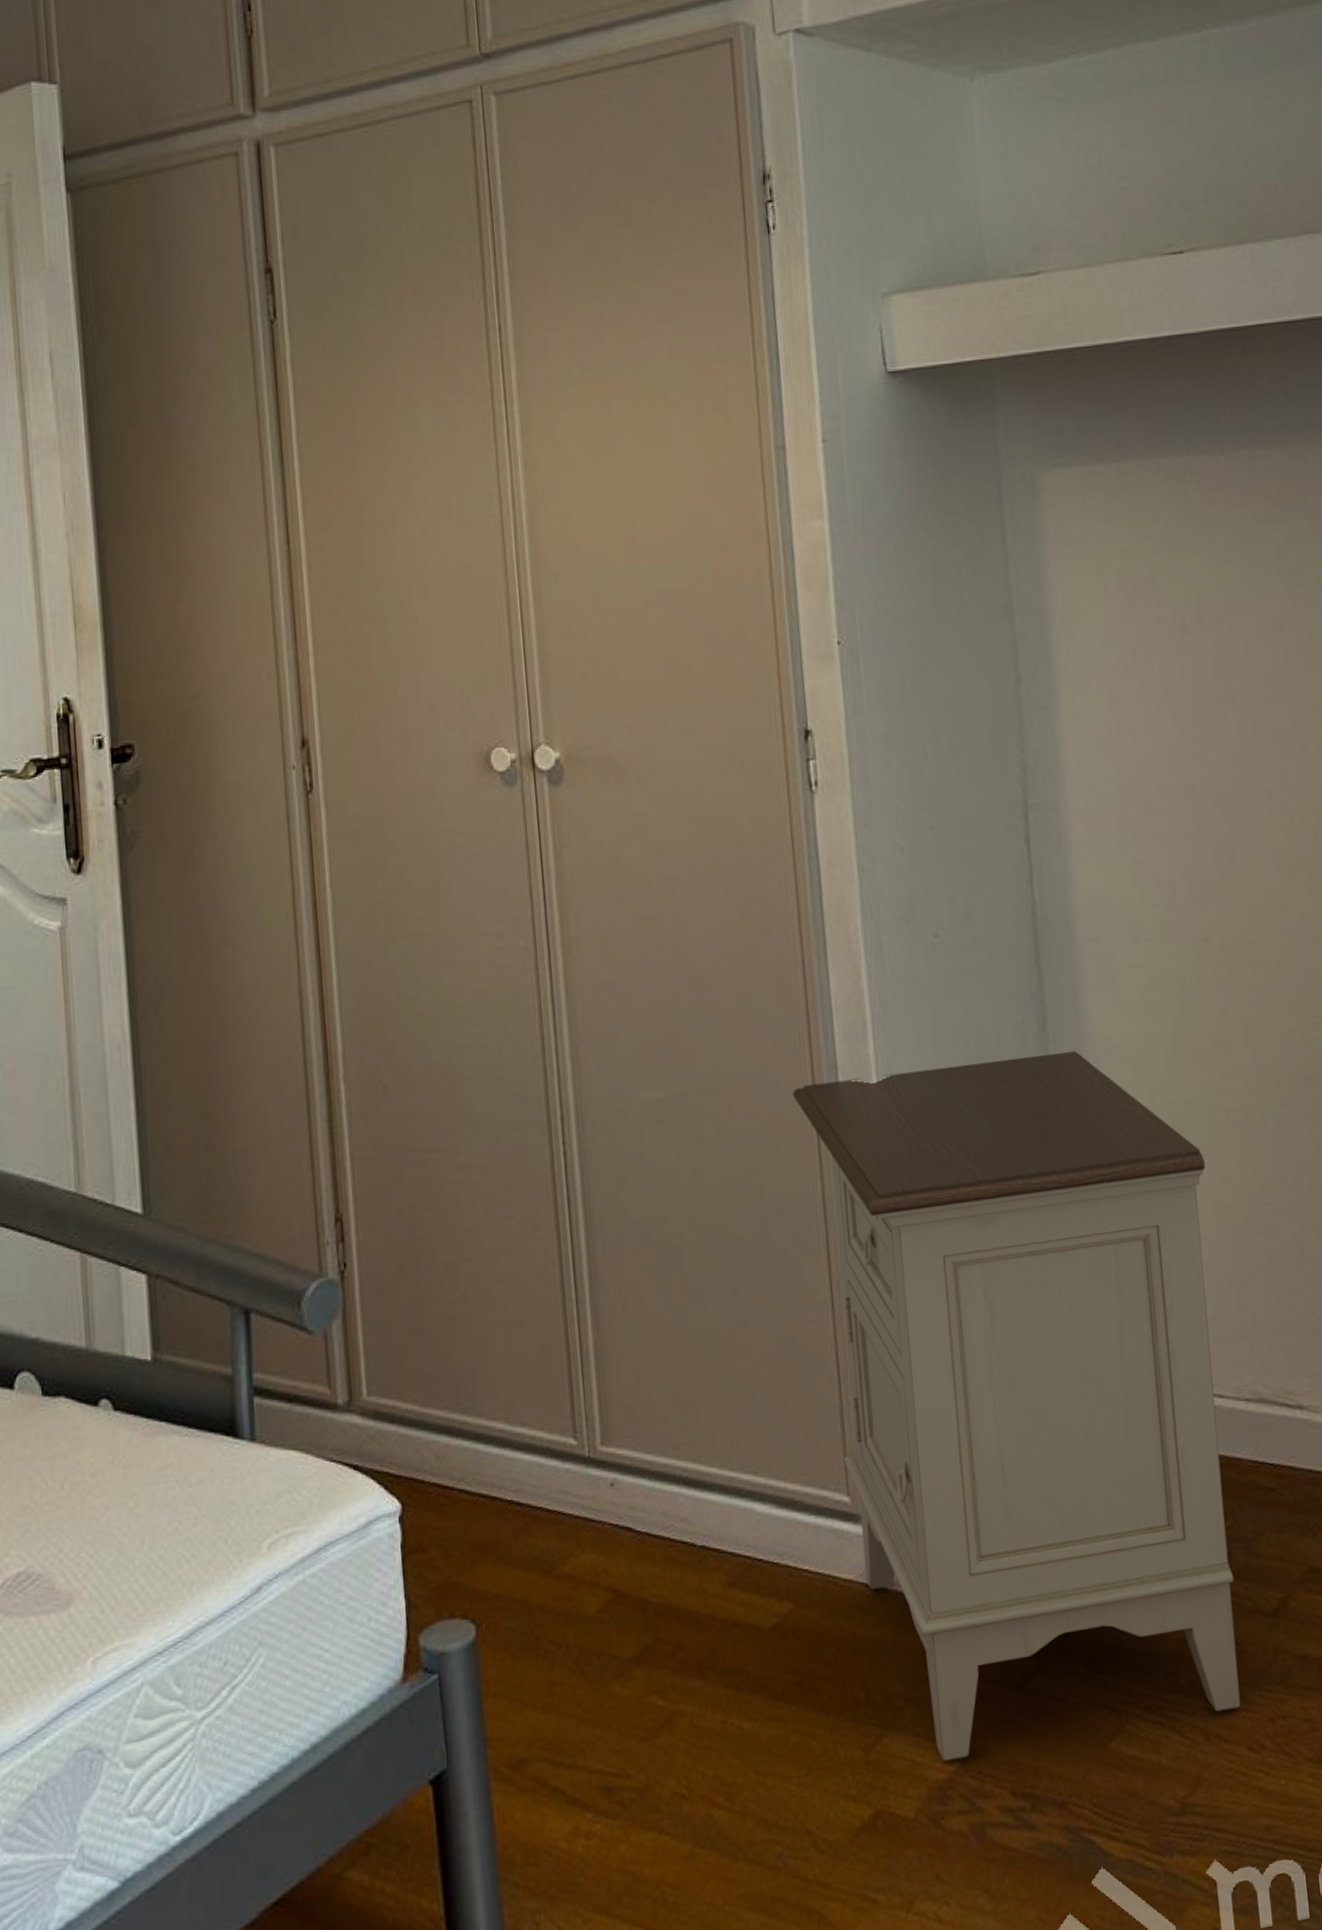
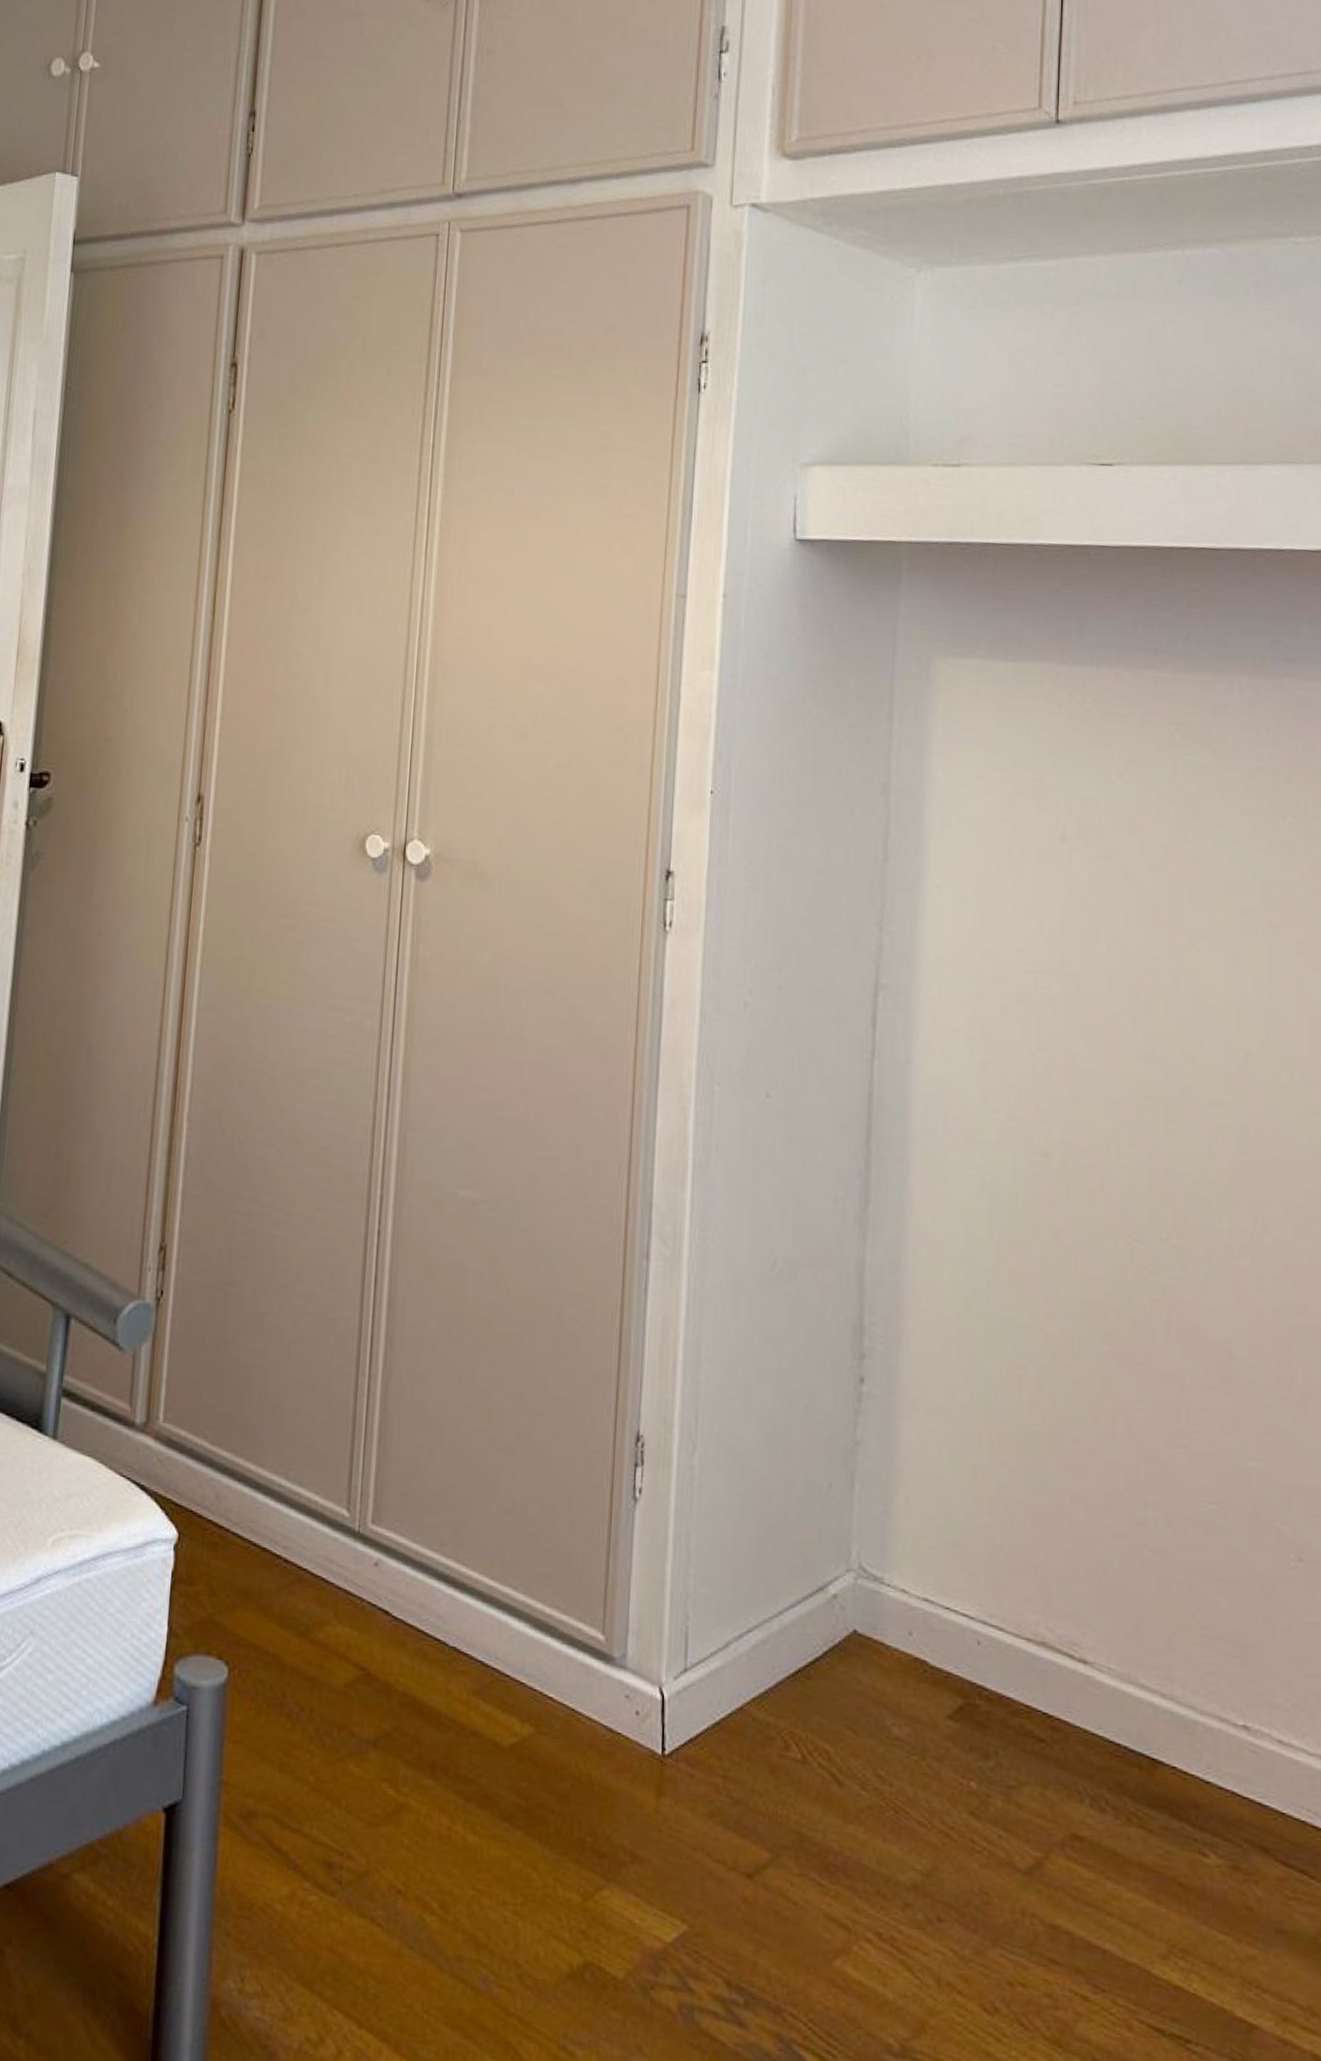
nightstand: present [793,1050,1241,1762] -> none [604,1216,1015,1962]

